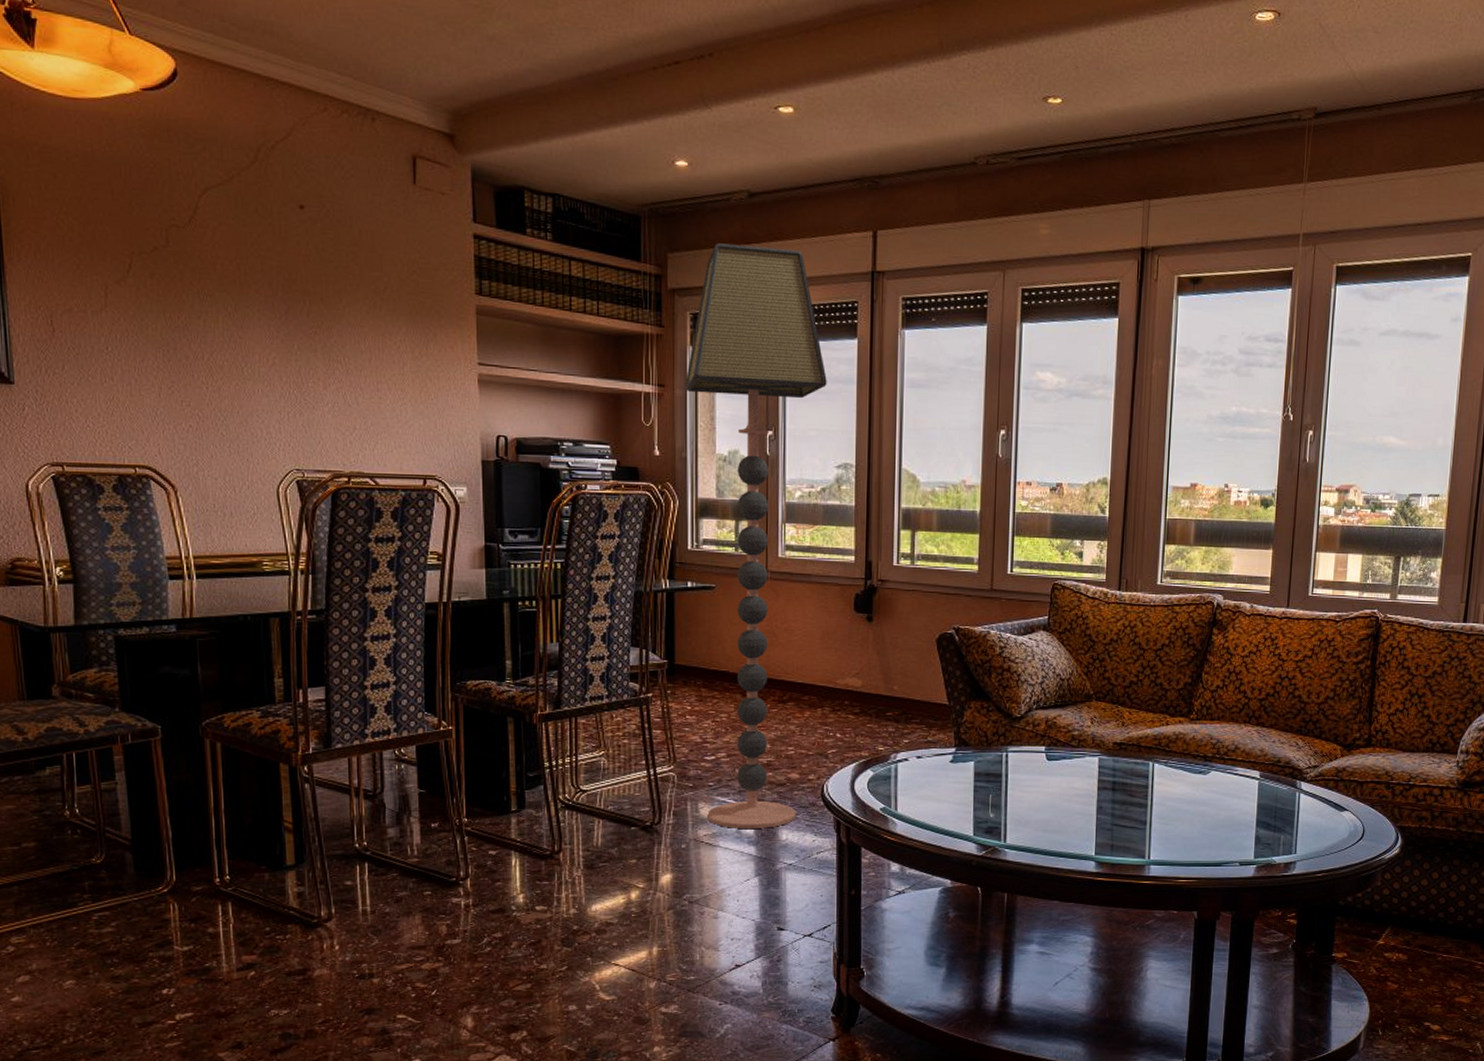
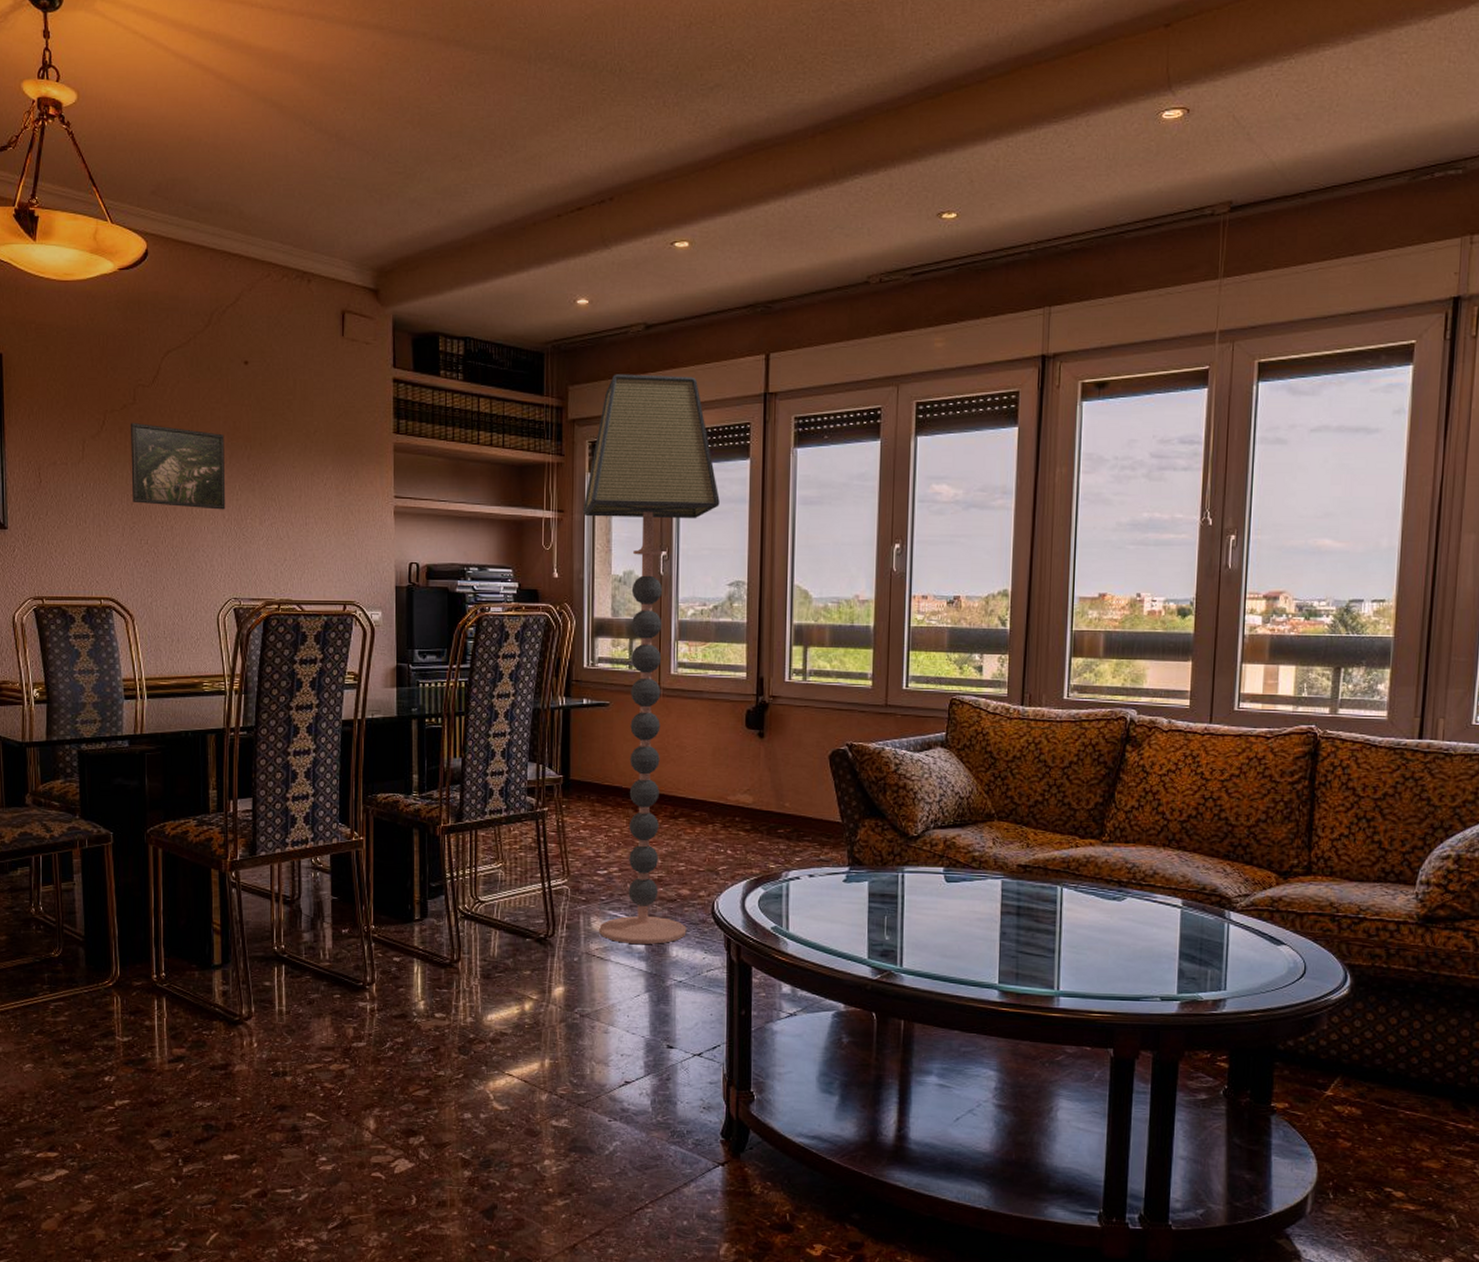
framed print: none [162,268,283,371] -> present [130,423,226,510]

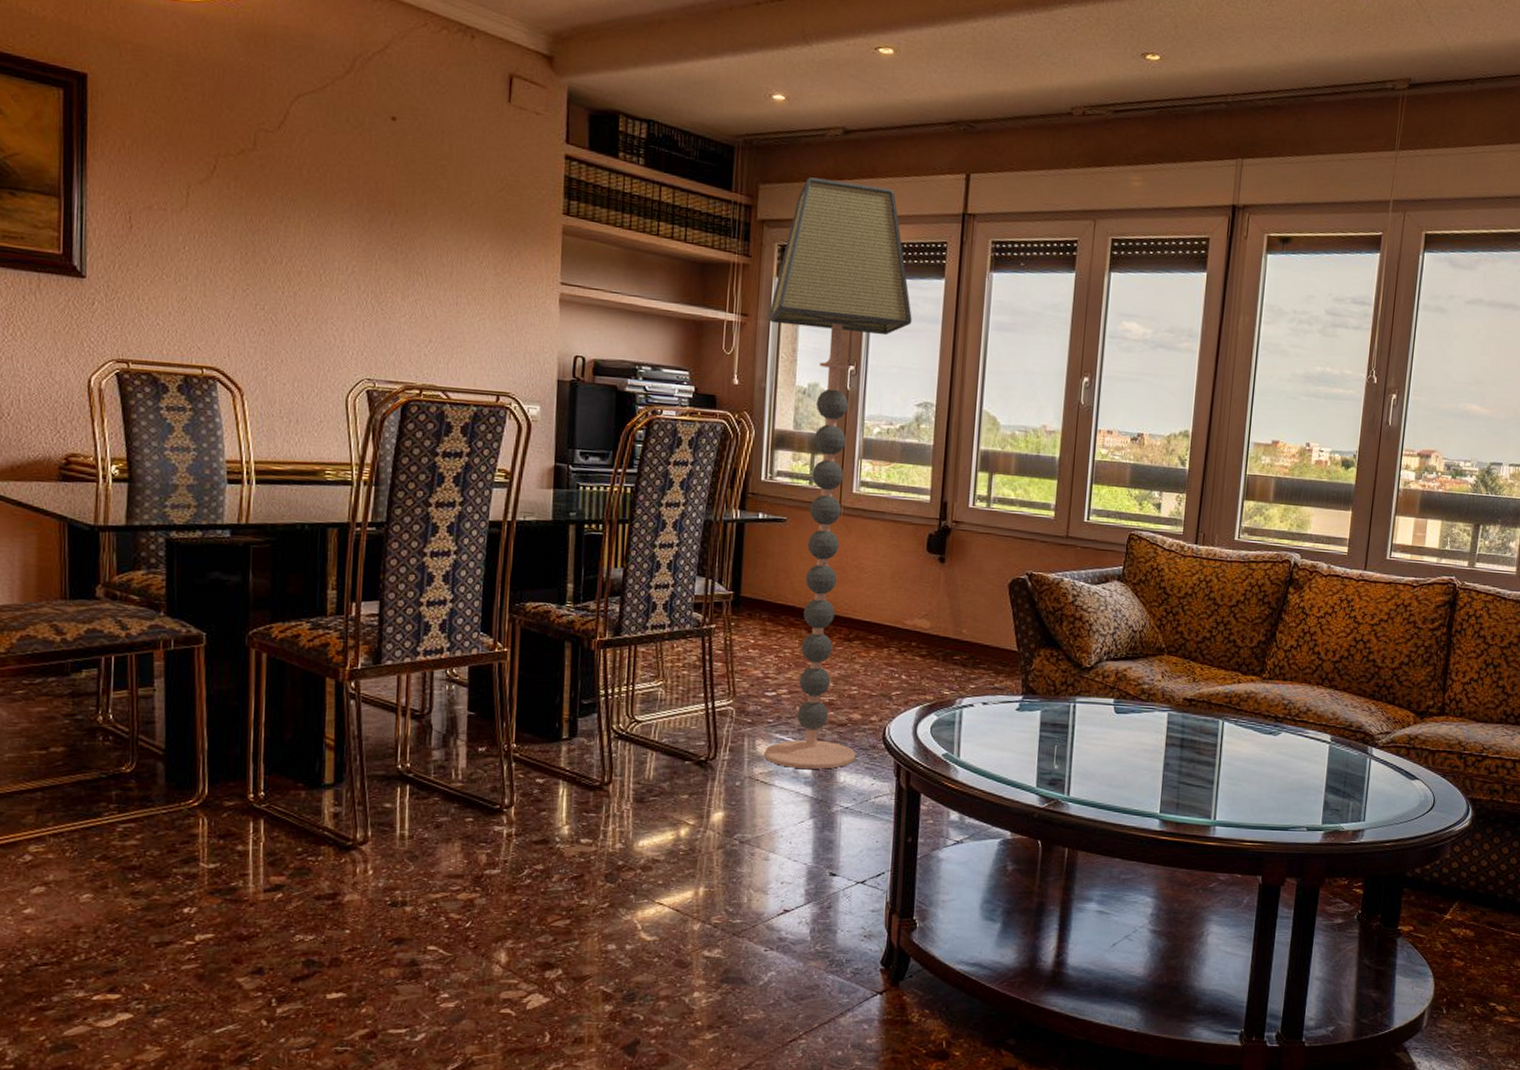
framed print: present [130,423,226,510] -> none [247,171,364,280]

